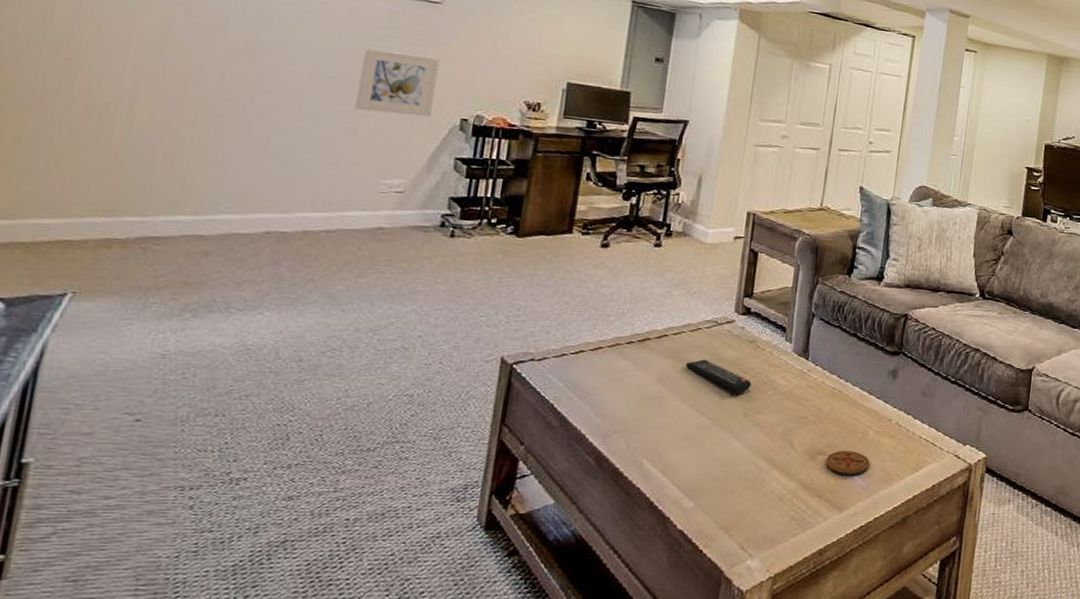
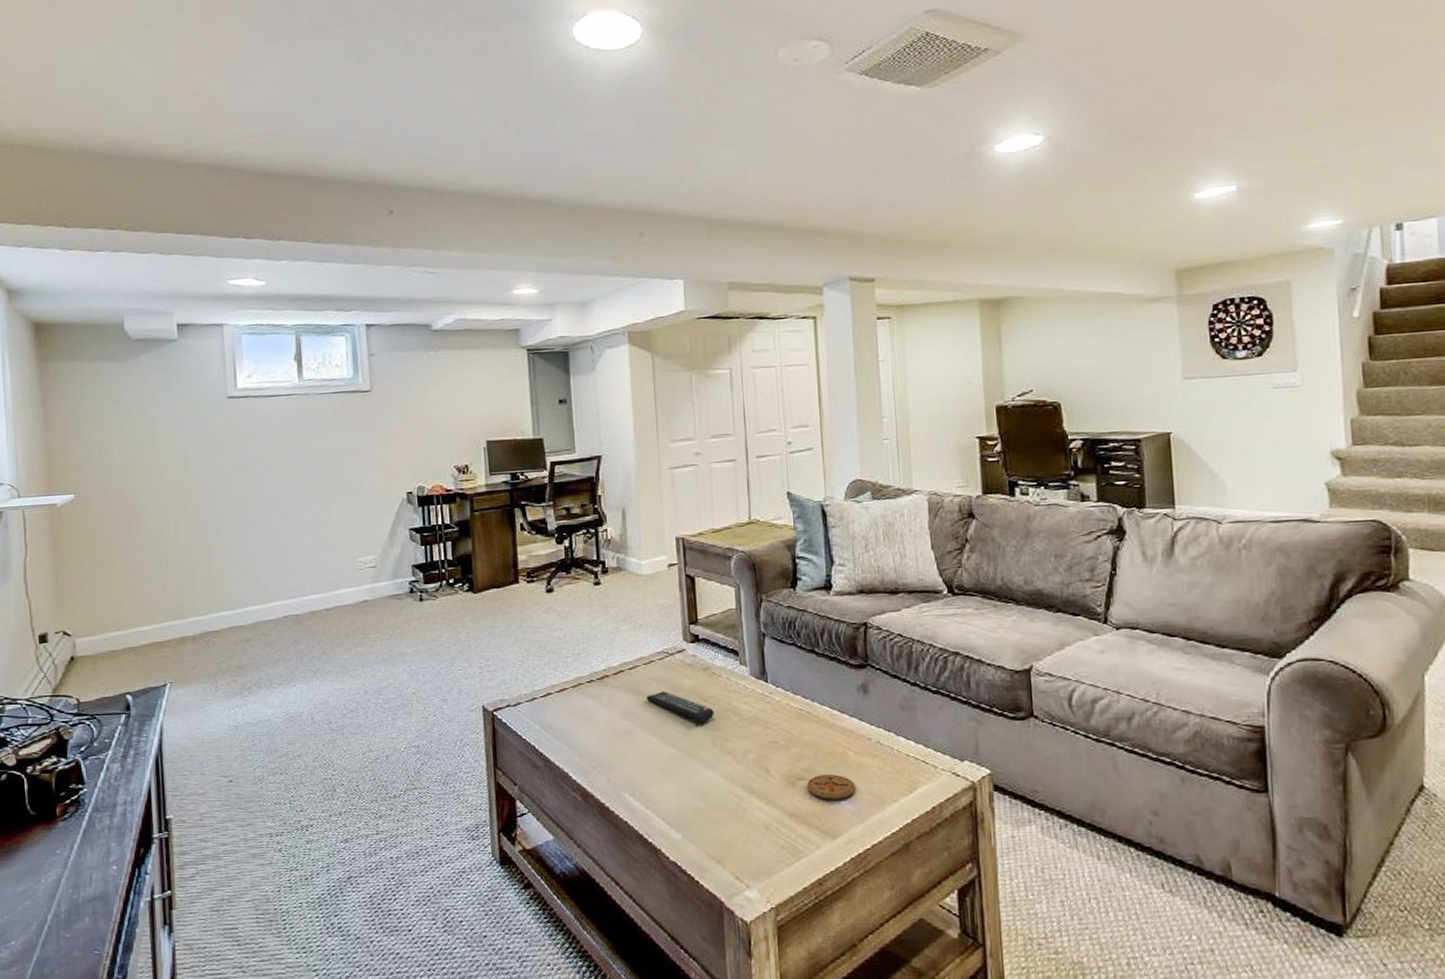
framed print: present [354,47,440,117] -> none [321,441,384,500]

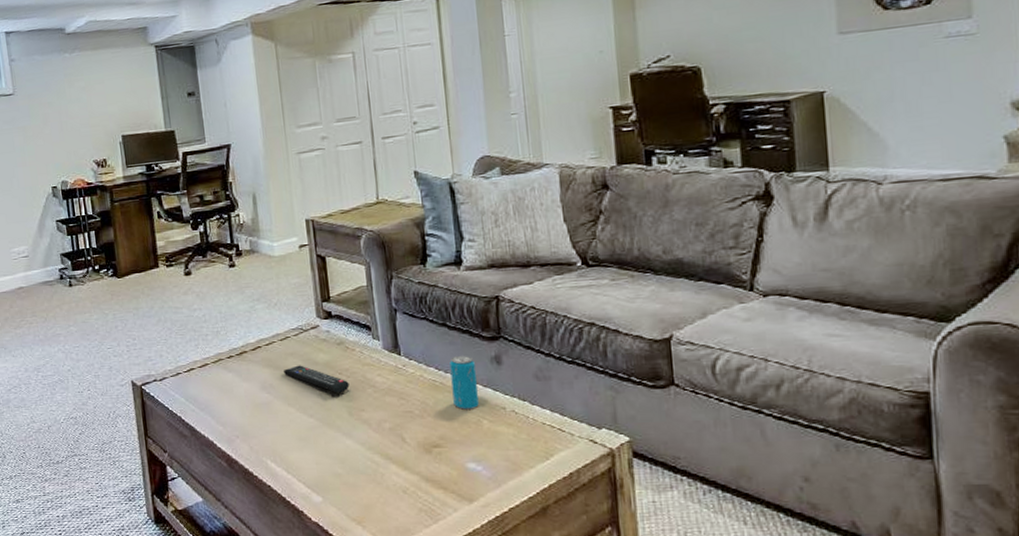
coaster: present [807,774,856,799] -> none [442,442,492,465]
beverage can: none [817,684,845,740] -> present [449,356,479,410]

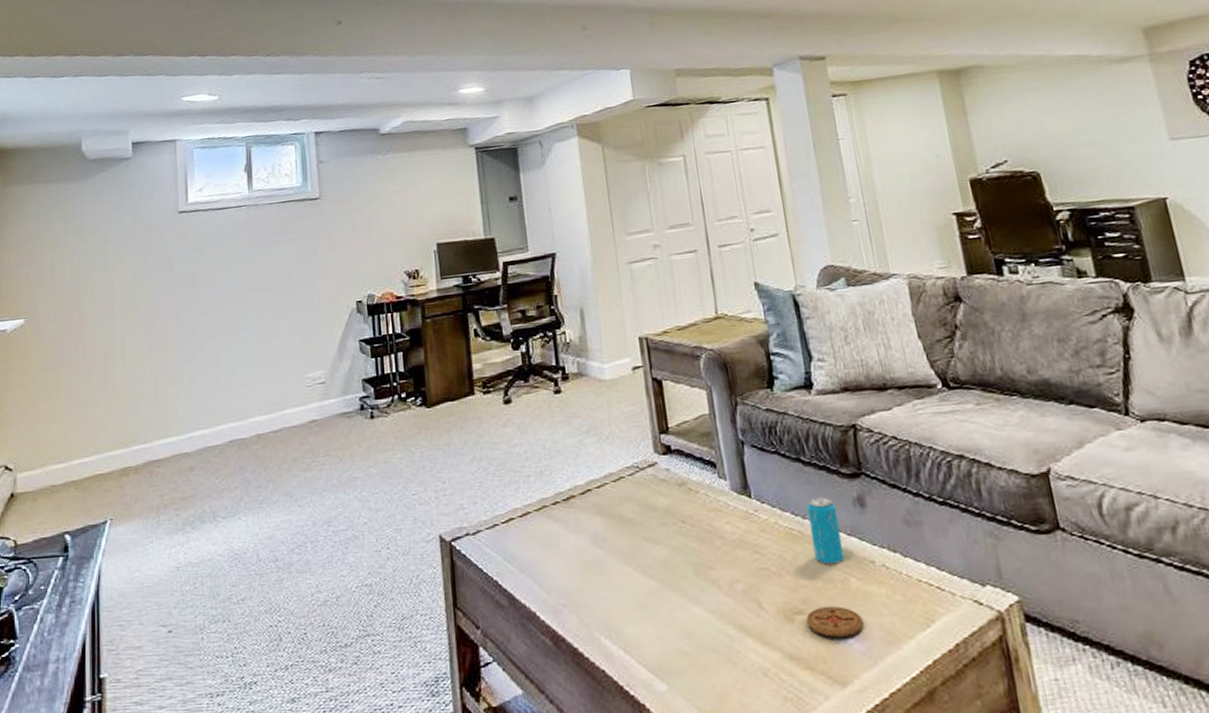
remote control: present [284,365,350,394] -> none [618,512,695,547]
coaster: none [442,442,492,465] -> present [806,606,864,637]

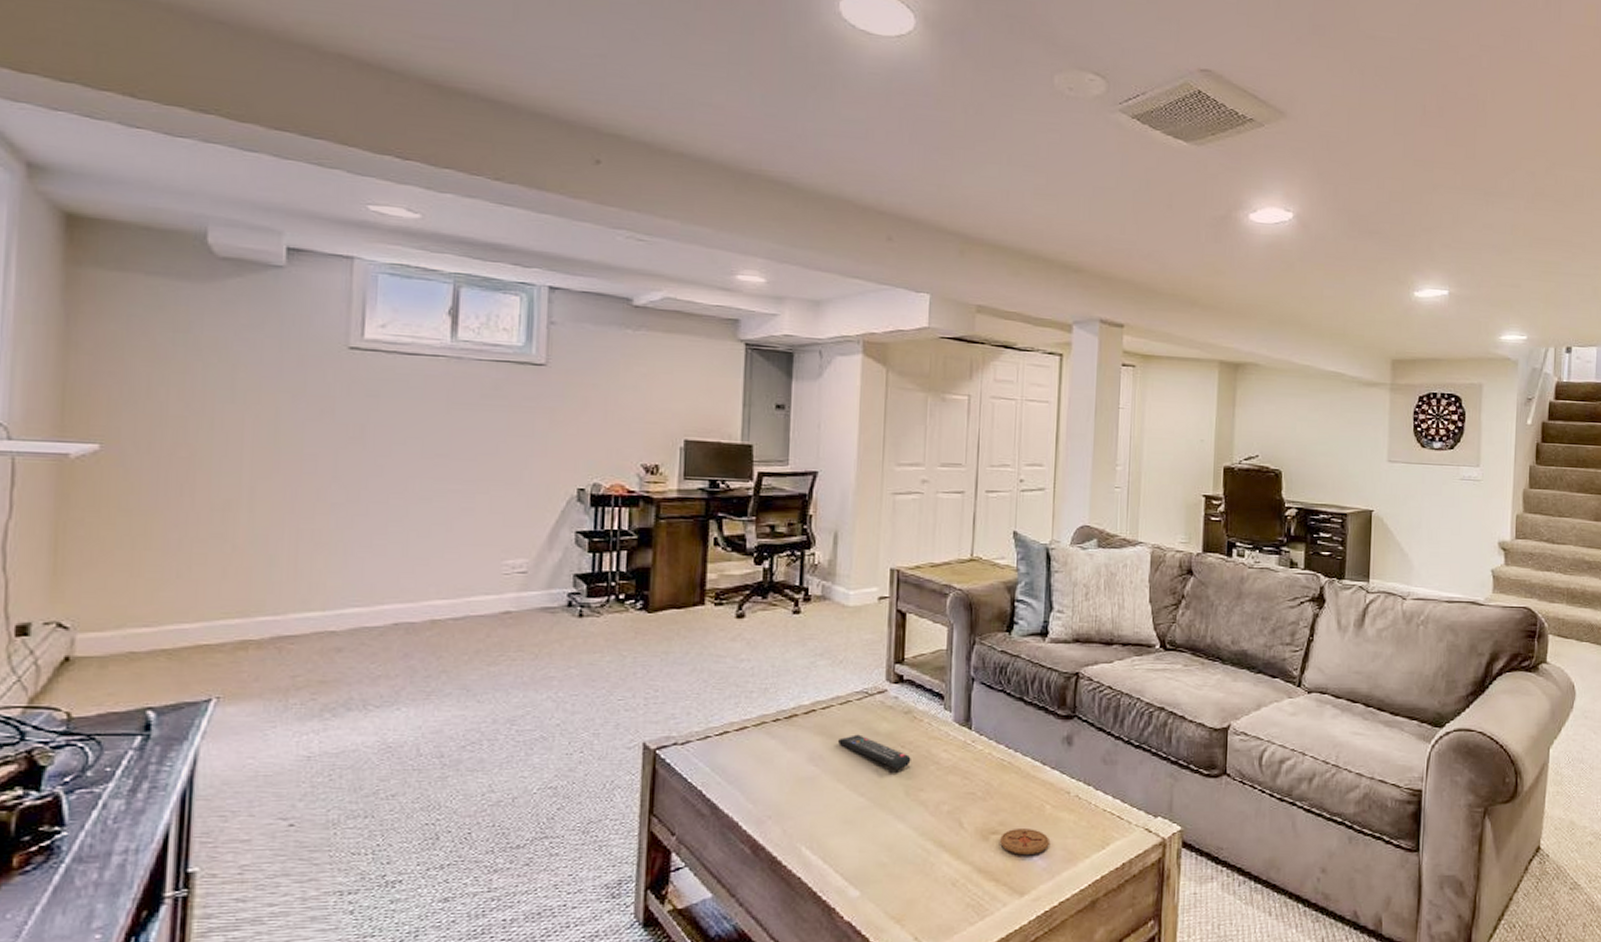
remote control: none [618,512,695,547] -> present [838,734,911,770]
beverage can: present [807,497,844,565] -> none [1019,734,1046,793]

